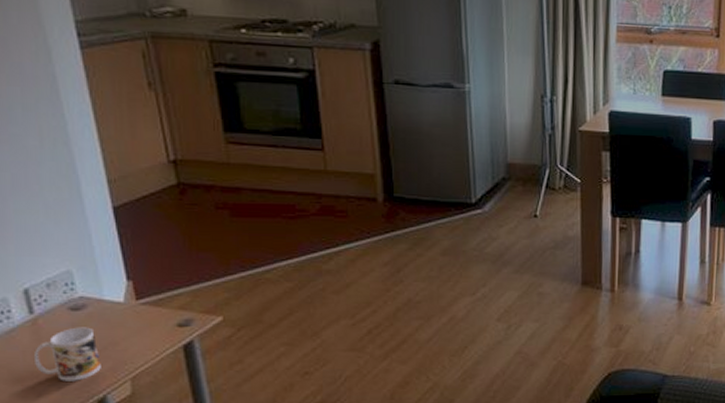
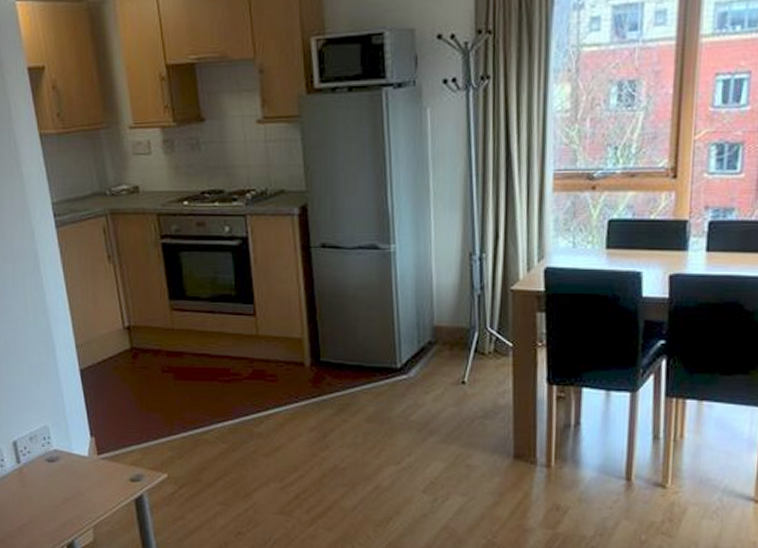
mug: present [33,327,101,381] -> none [19,477,70,526]

